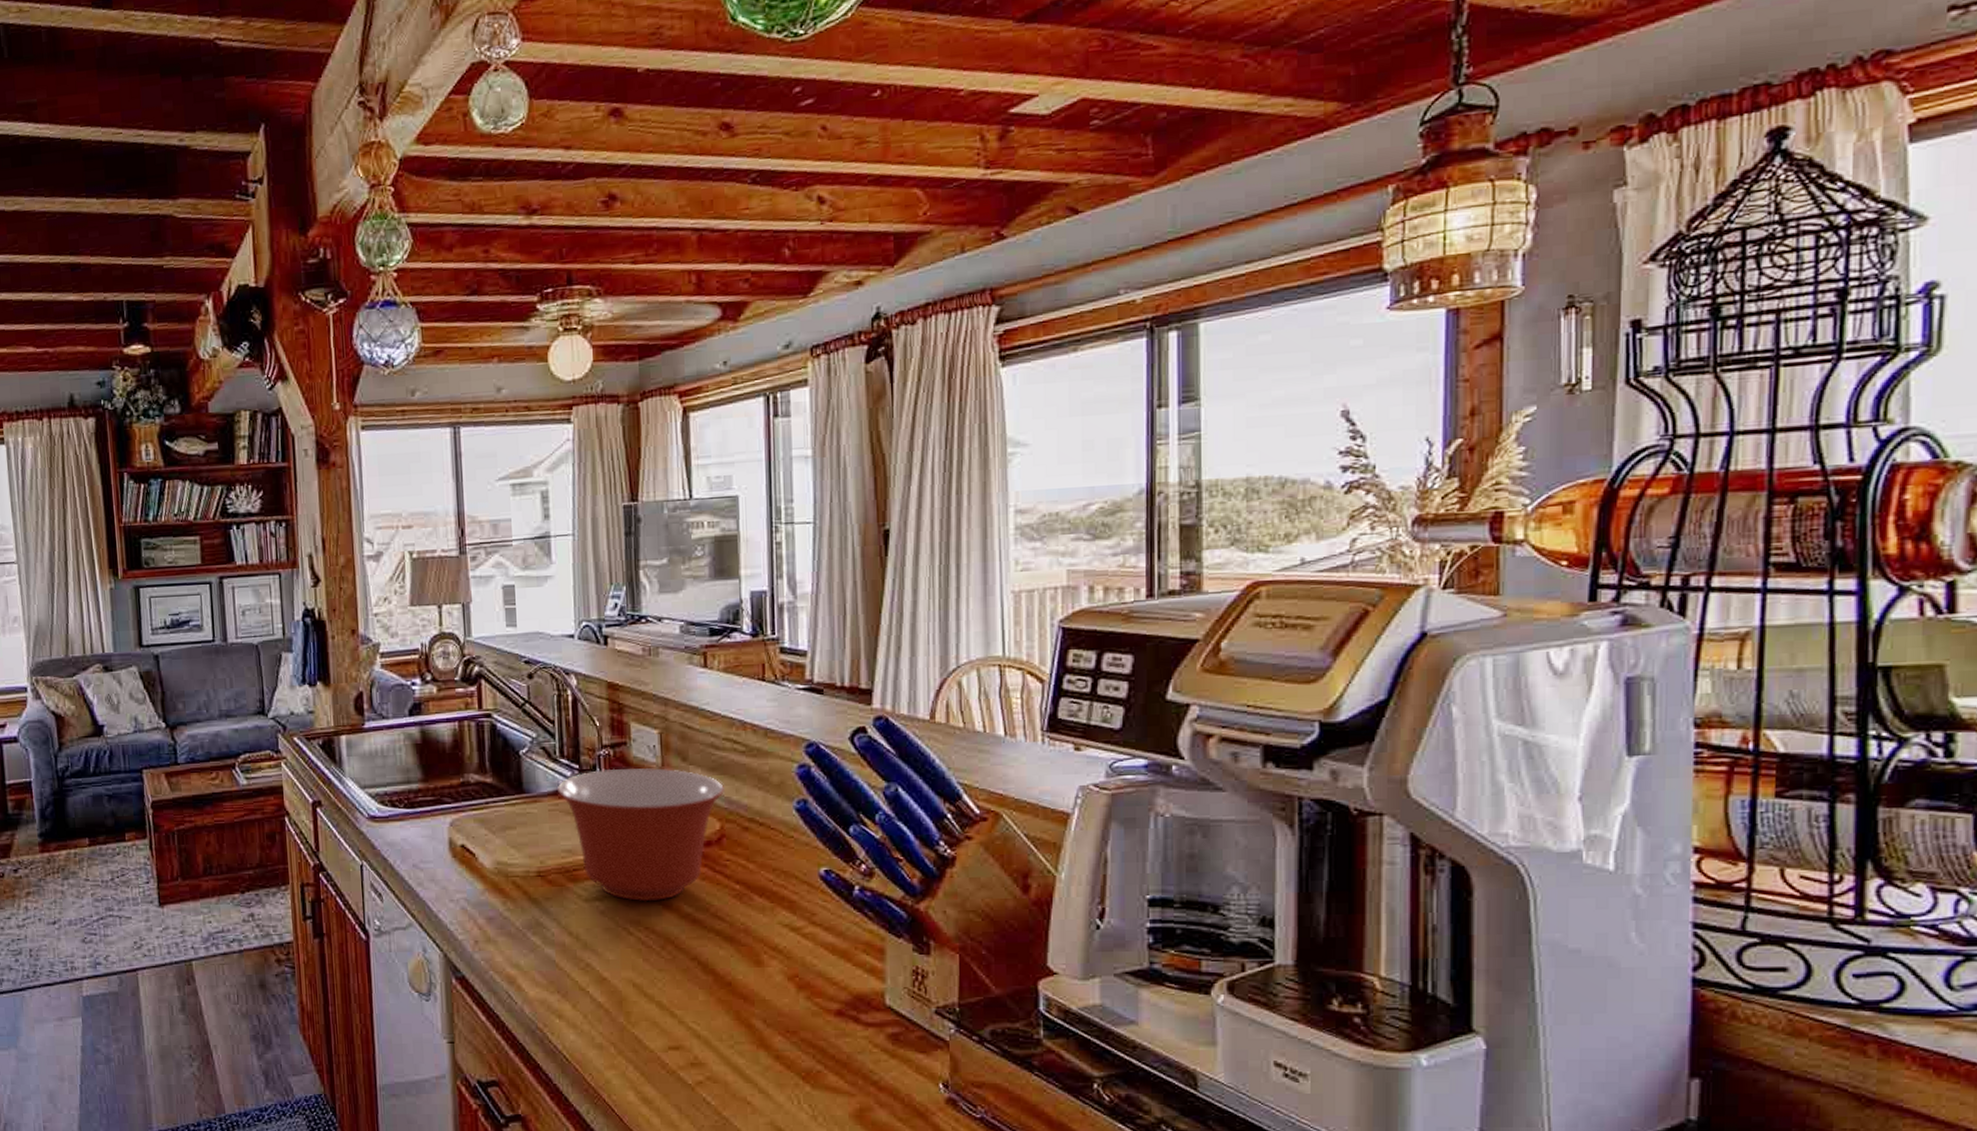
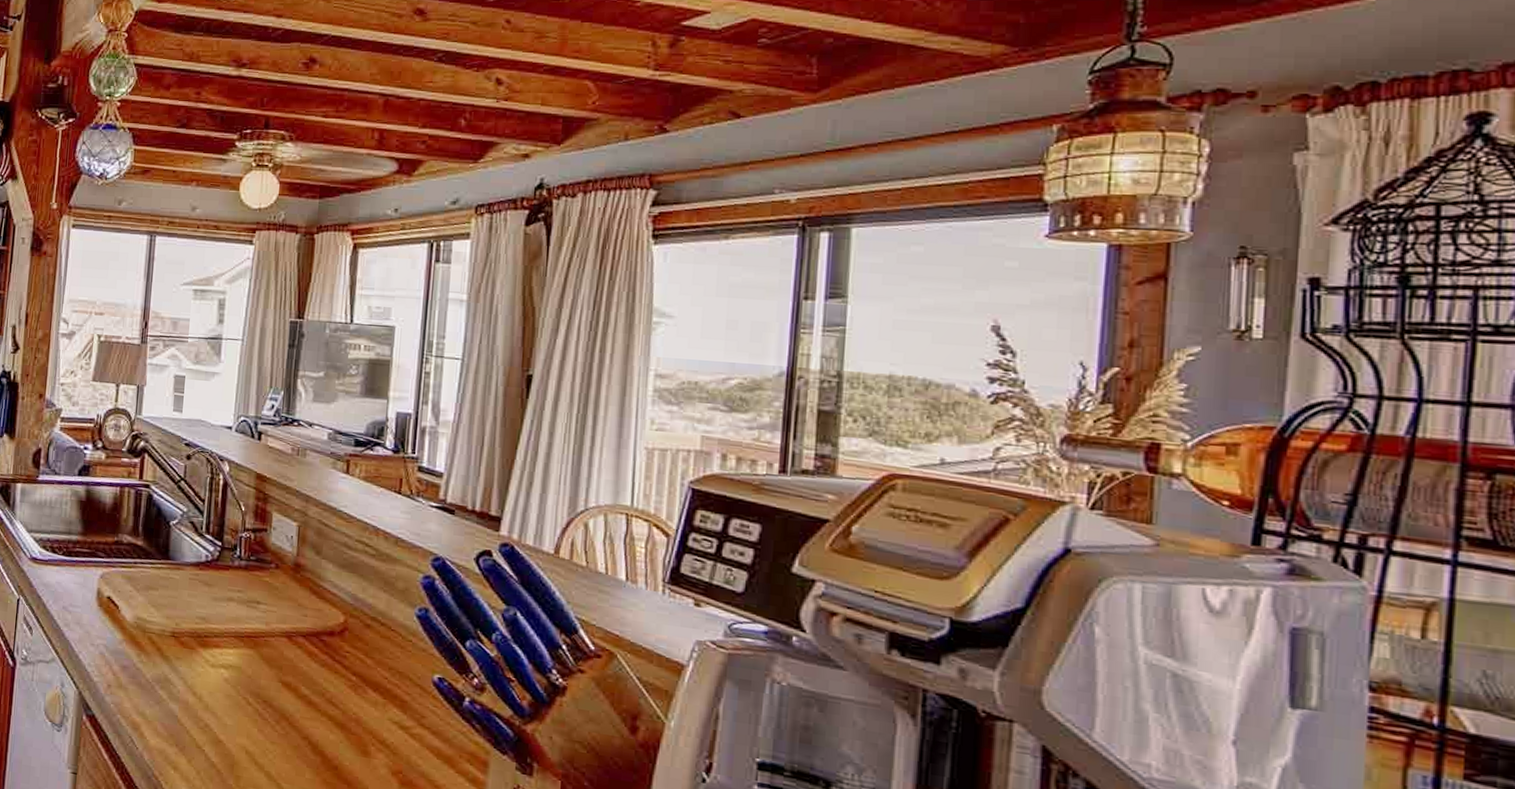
mixing bowl: present [558,768,726,902] -> none [200,550,353,679]

